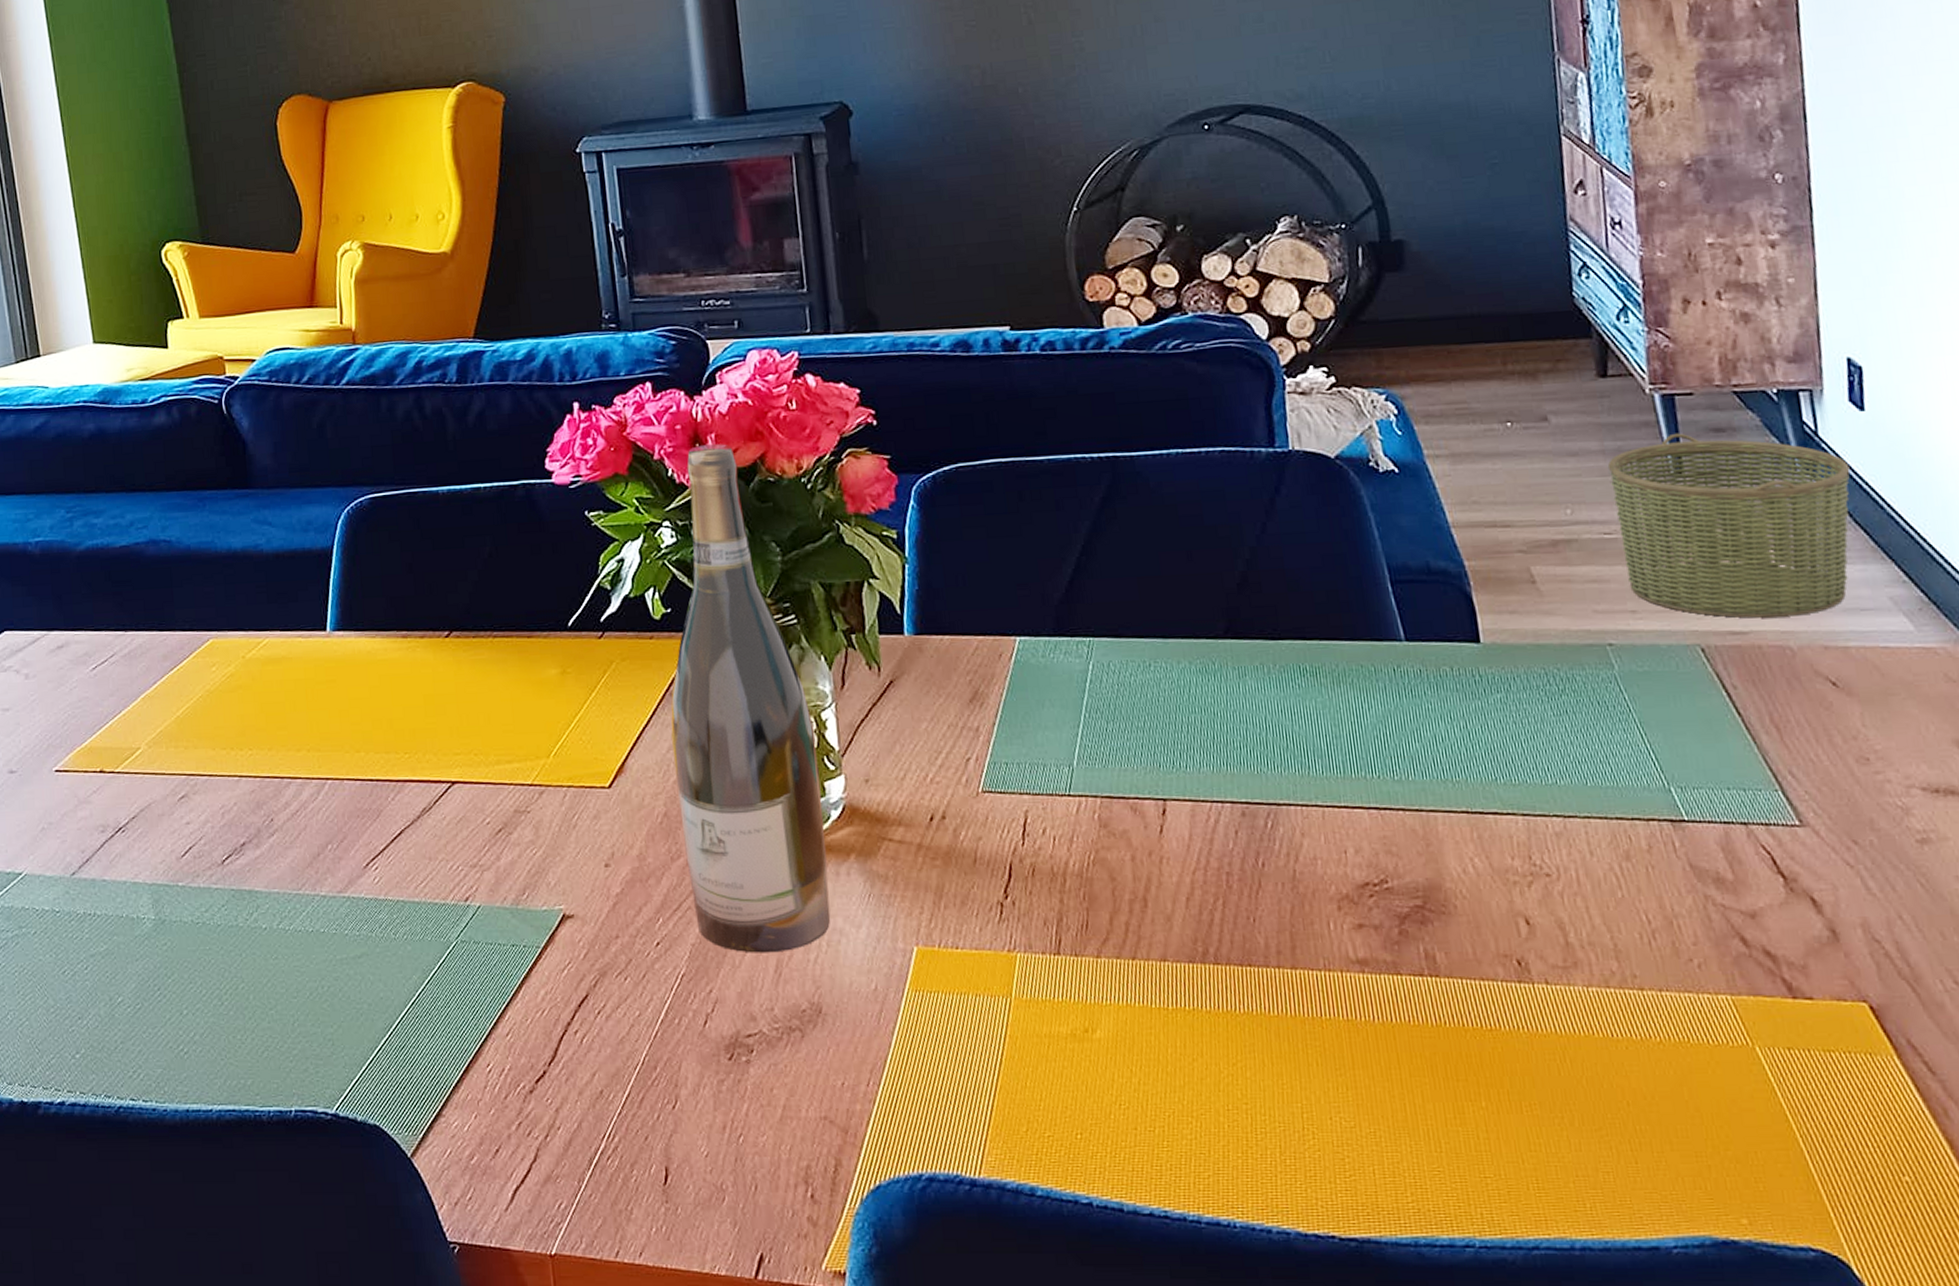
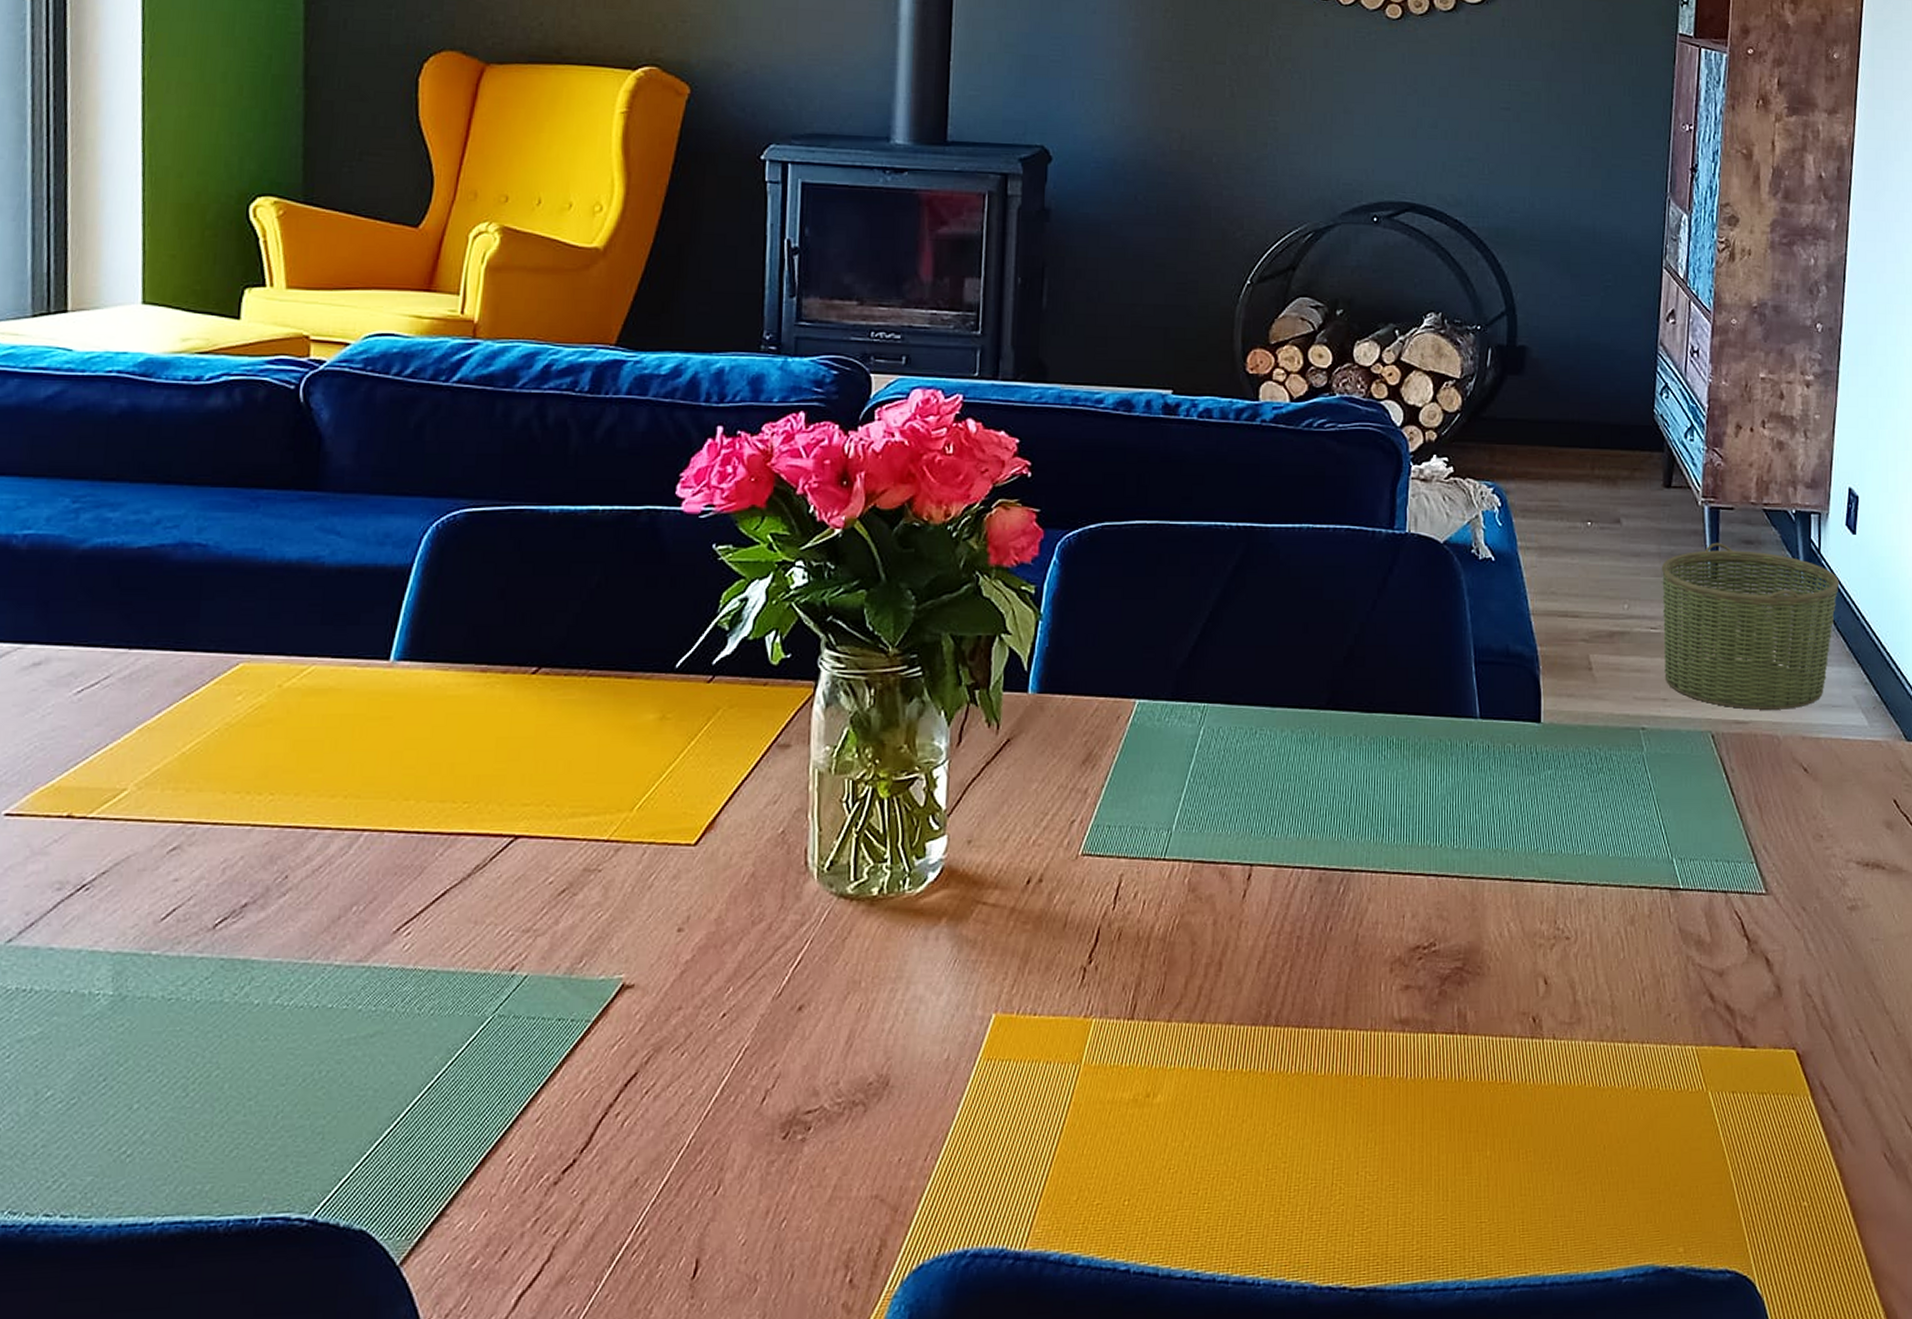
wine bottle: present [671,444,831,953] -> none [768,483,924,1024]

